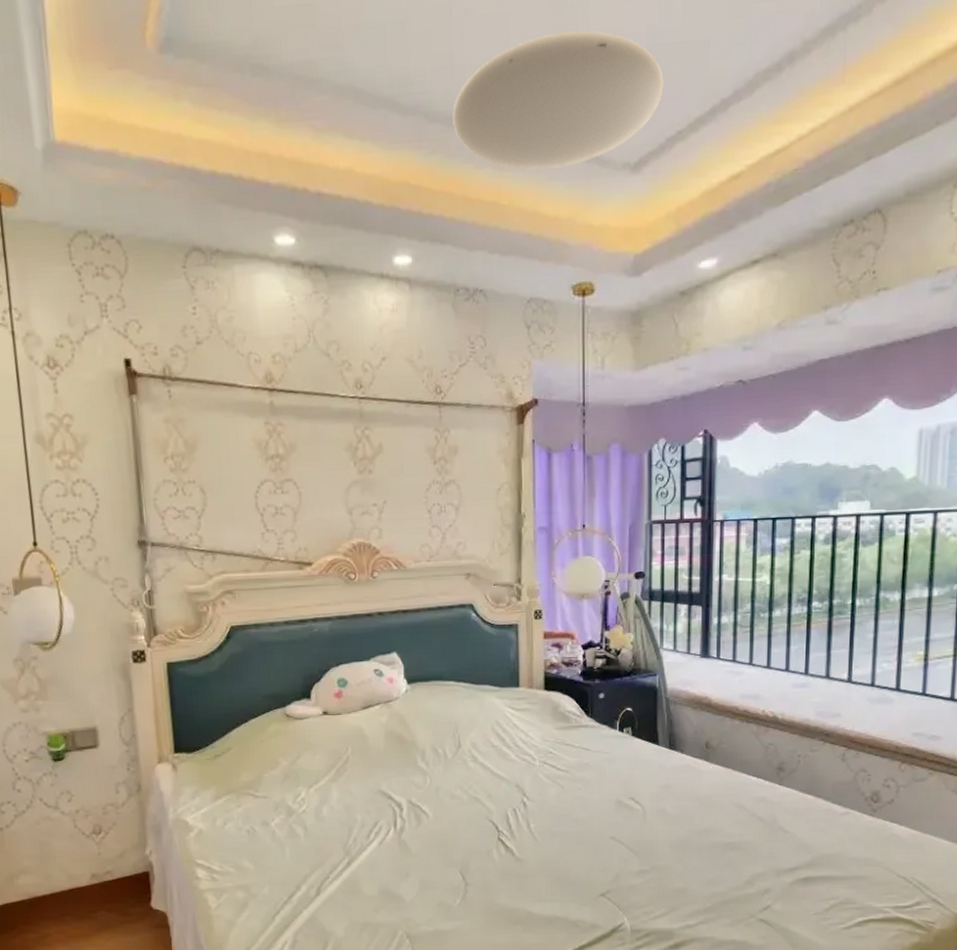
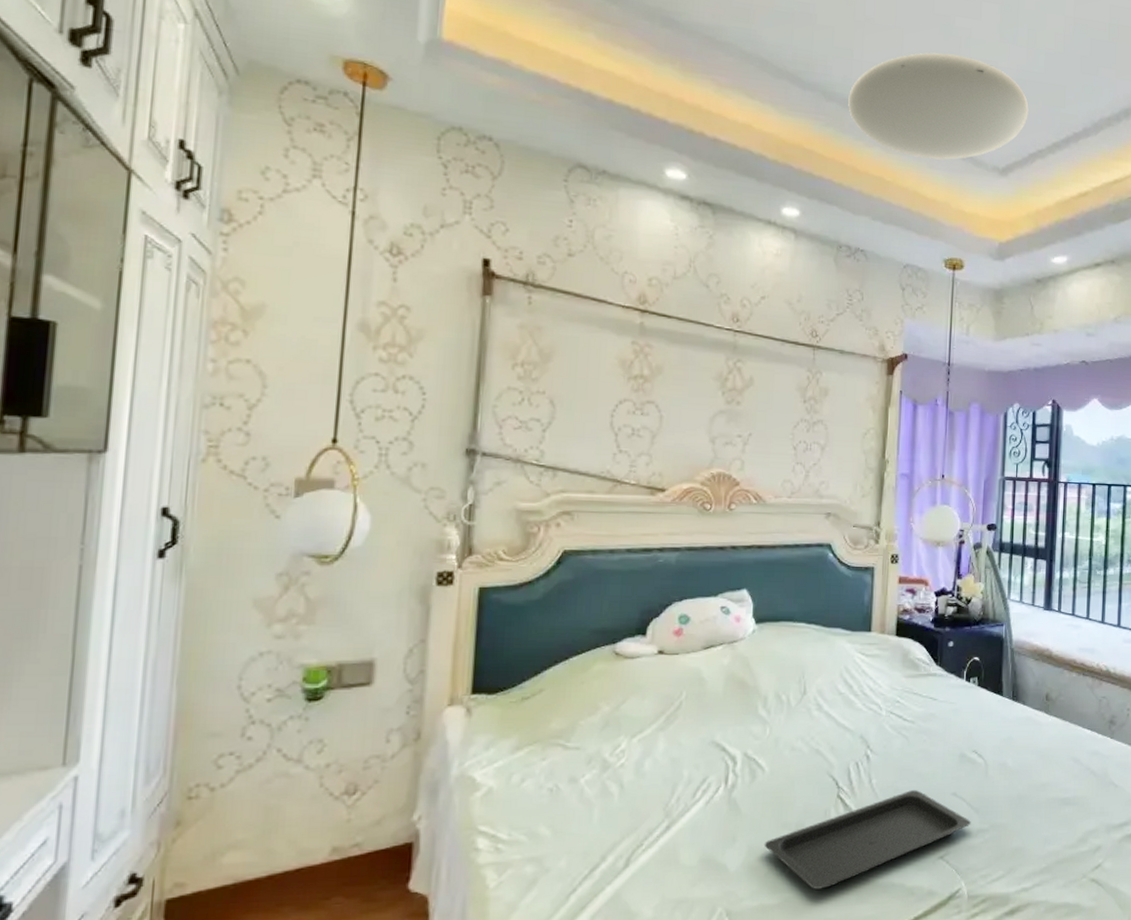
serving tray: none [434,834,631,919] -> present [764,790,971,889]

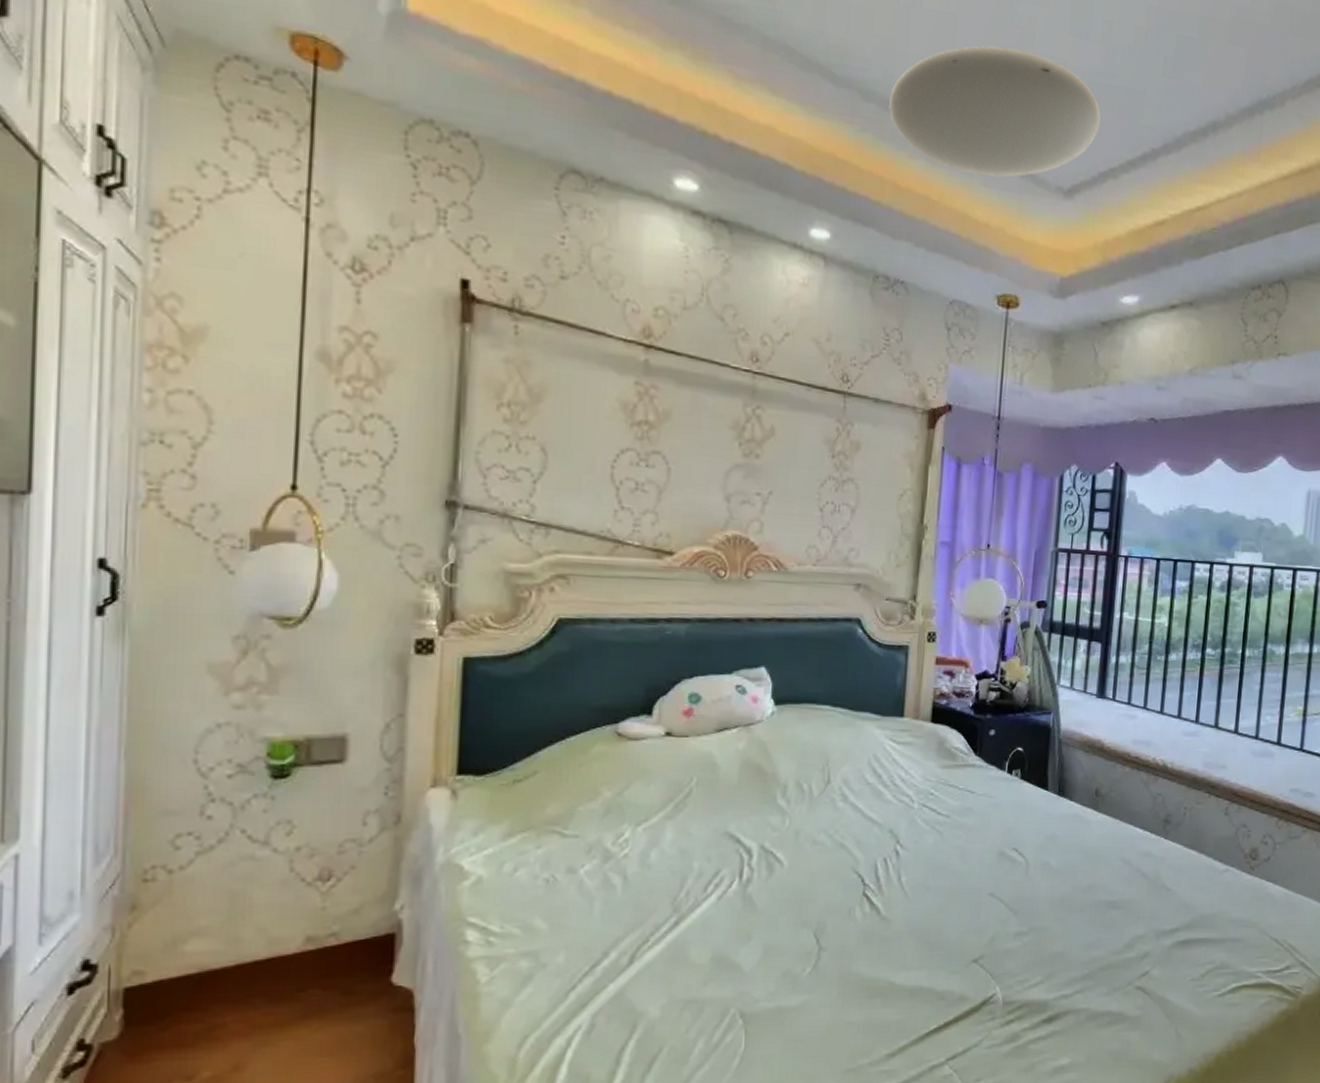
serving tray: present [764,790,971,889] -> none [781,889,1009,992]

